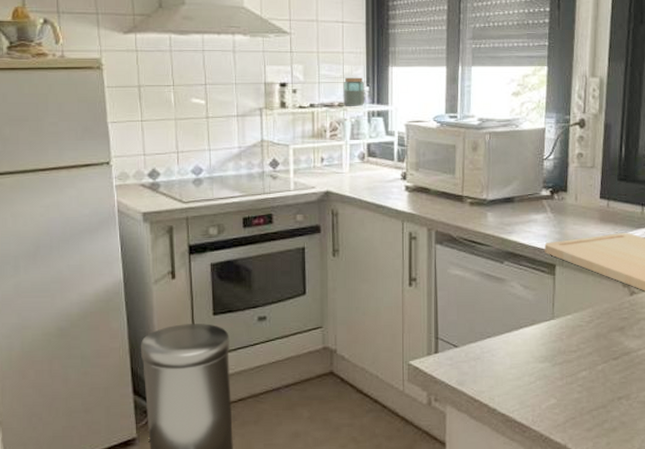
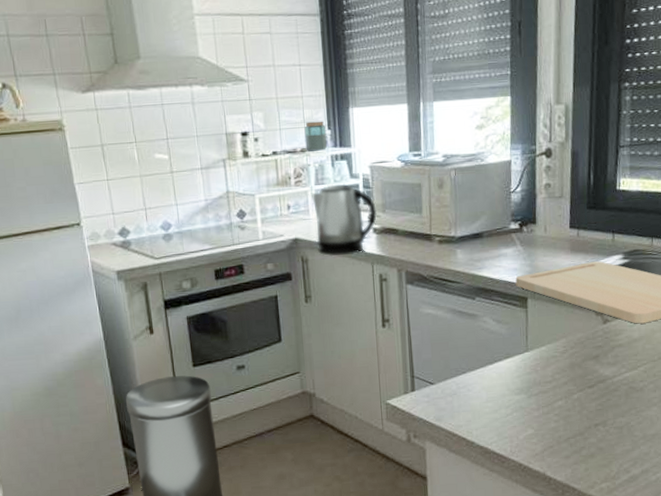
kettle: none [346,140,410,212] -> present [311,183,377,257]

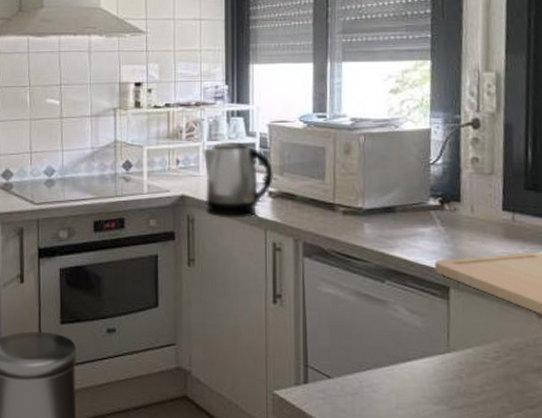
peanut butter: present [304,121,327,152] -> none [200,75,224,106]

